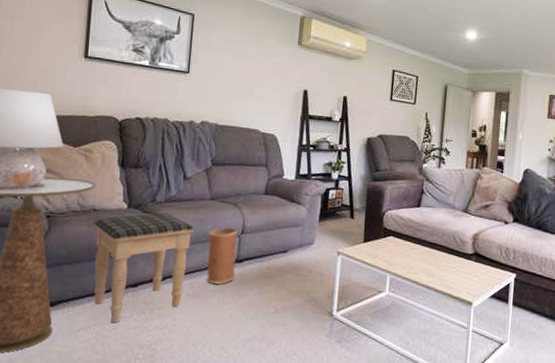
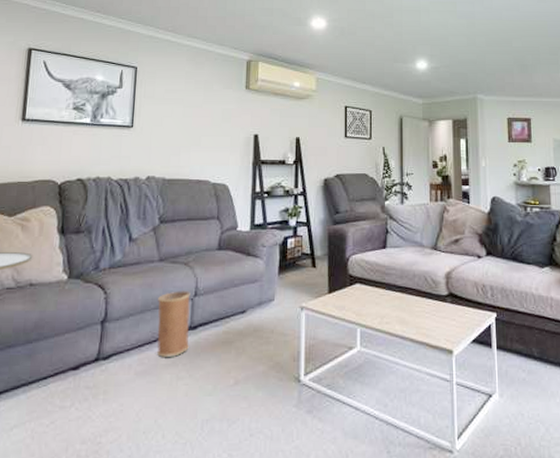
footstool: present [92,212,194,324] -> none [29,281,142,416]

